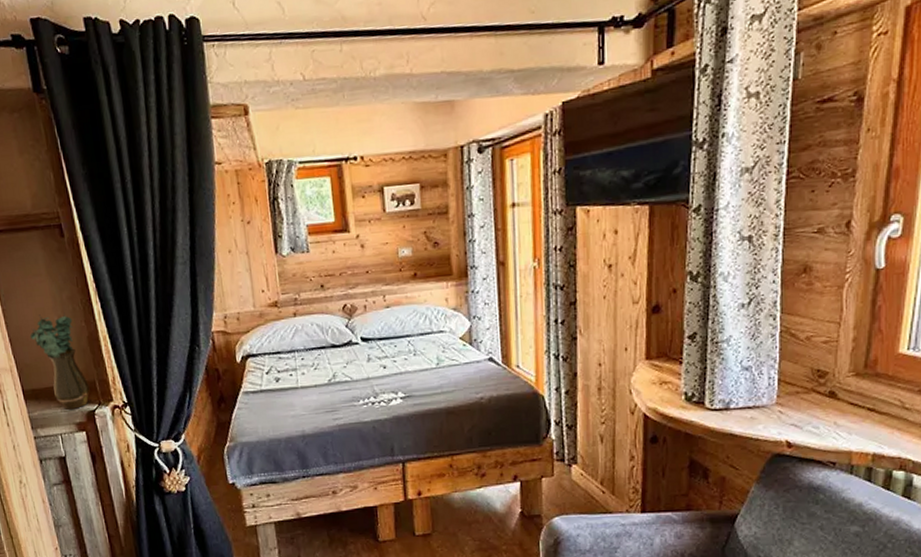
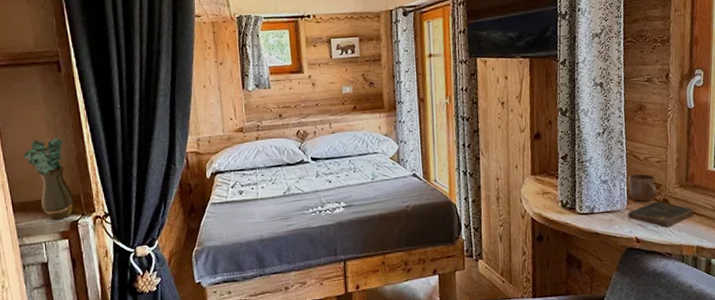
bible: none [776,394,874,430] -> present [627,201,695,229]
mug: none [782,357,822,395] -> present [629,173,658,202]

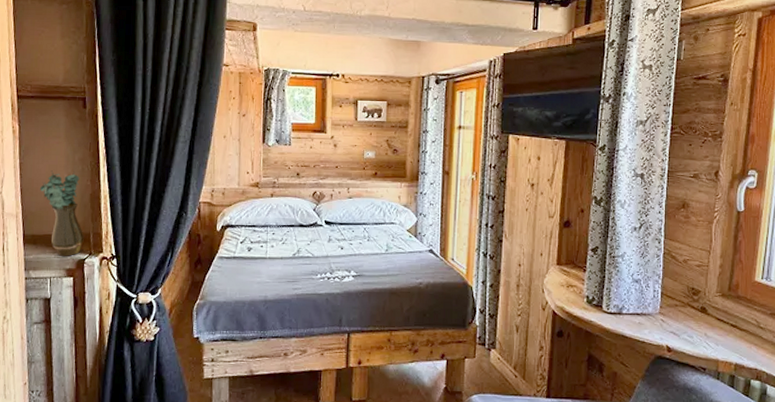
bible: present [627,201,695,229] -> none [659,308,736,340]
mug: present [629,173,658,202] -> none [664,276,696,308]

